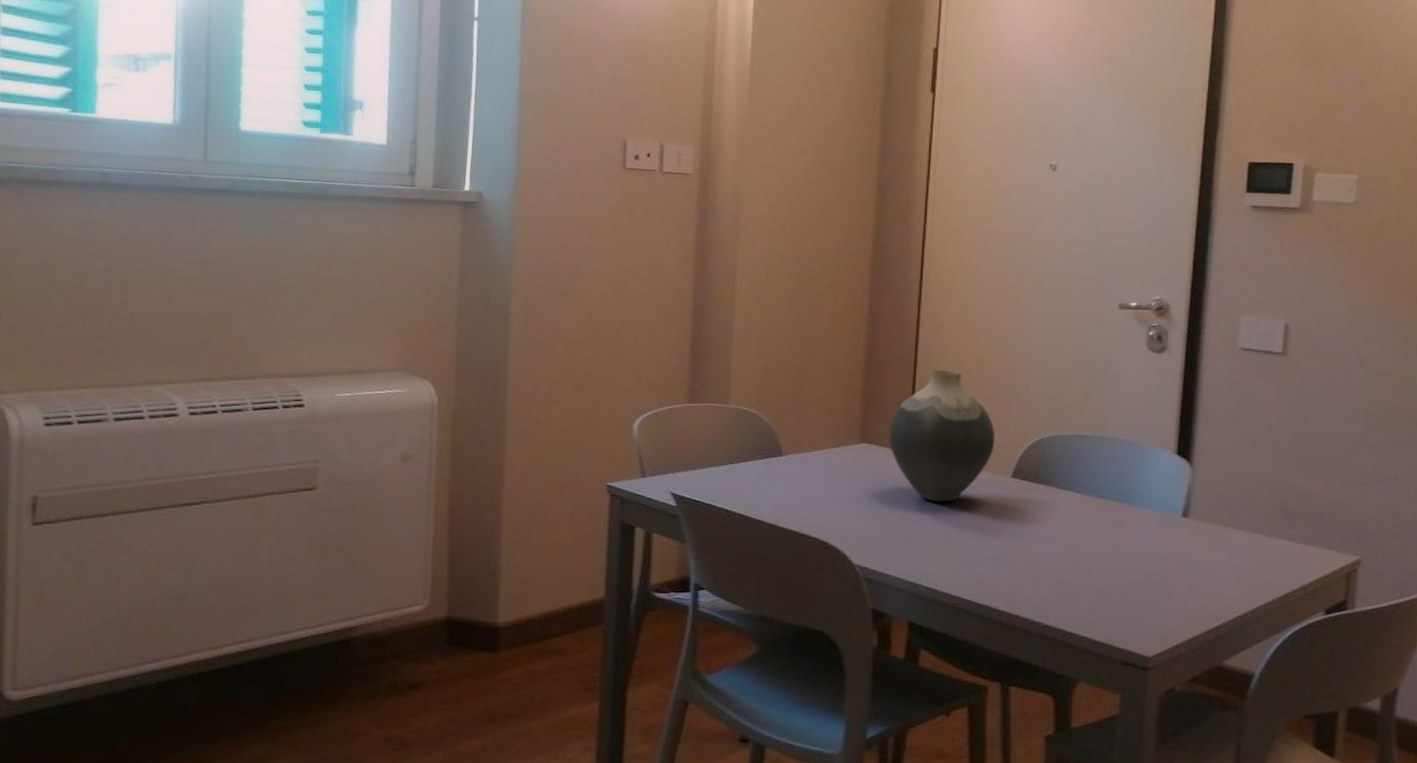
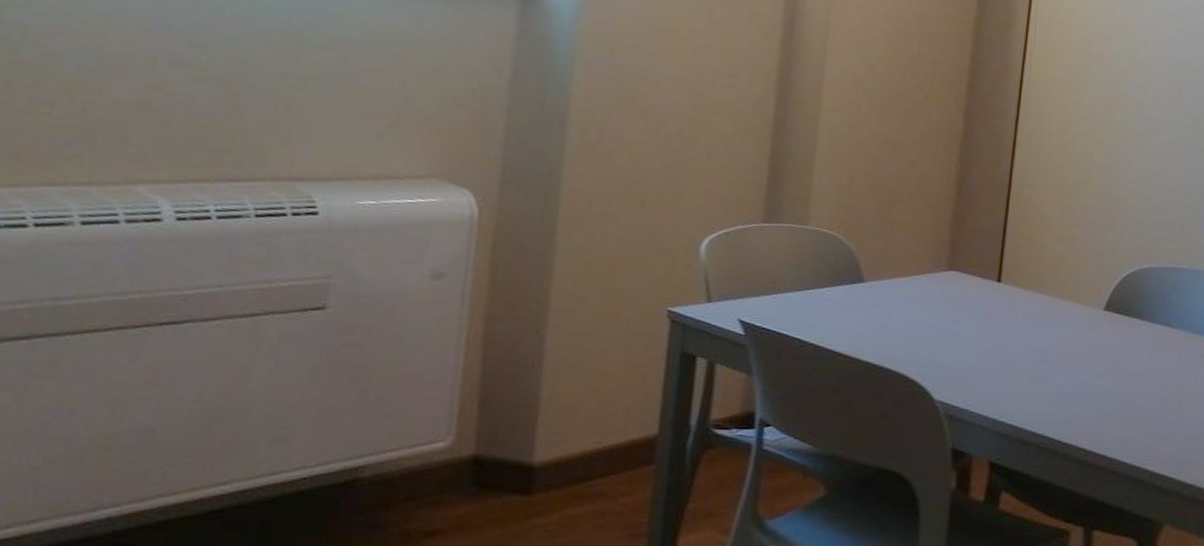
vase: present [888,369,995,502] -> none [977,195,1089,335]

